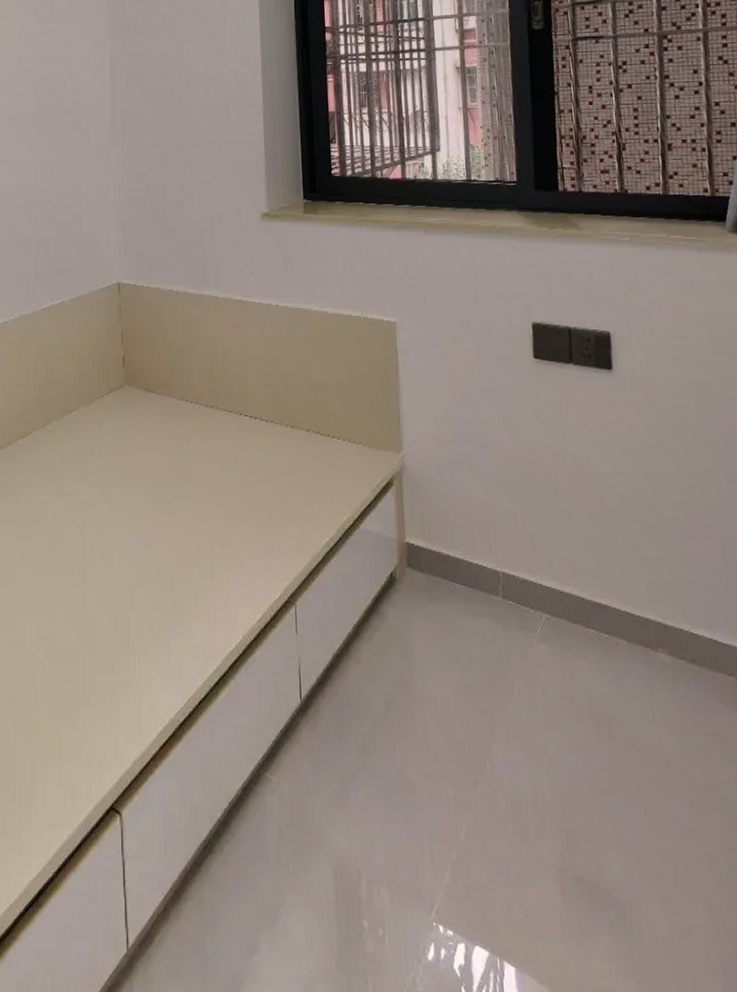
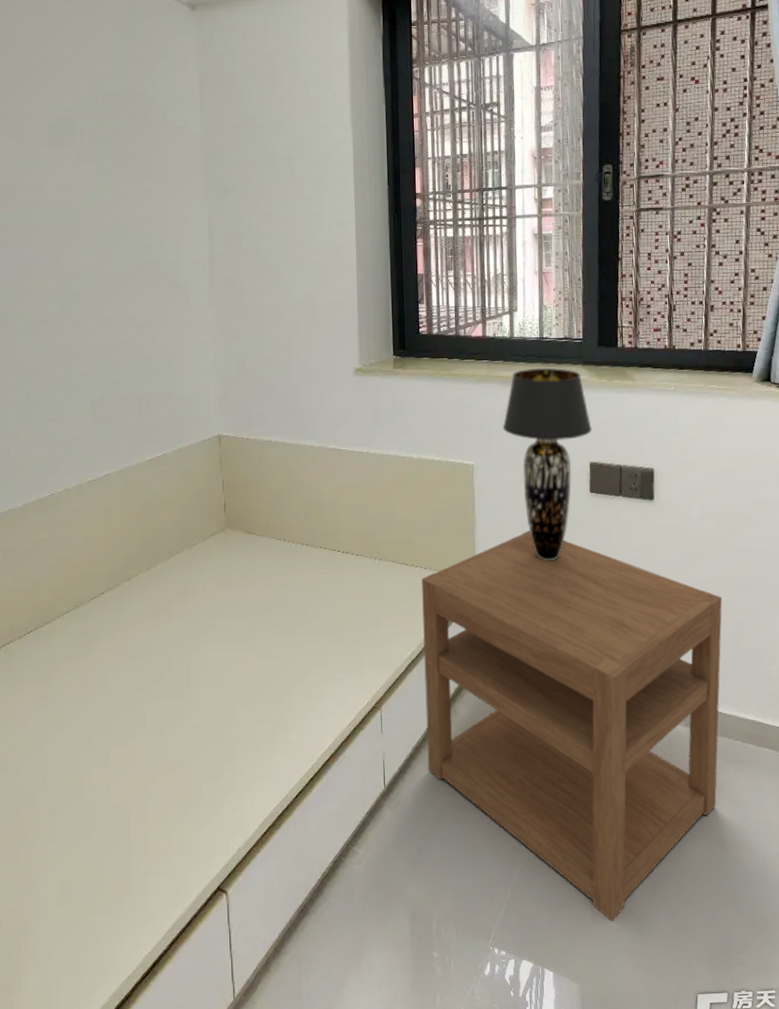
nightstand: none [340,400,718,907] -> present [422,530,723,921]
table lamp: none [427,213,533,438] -> present [502,367,592,561]

